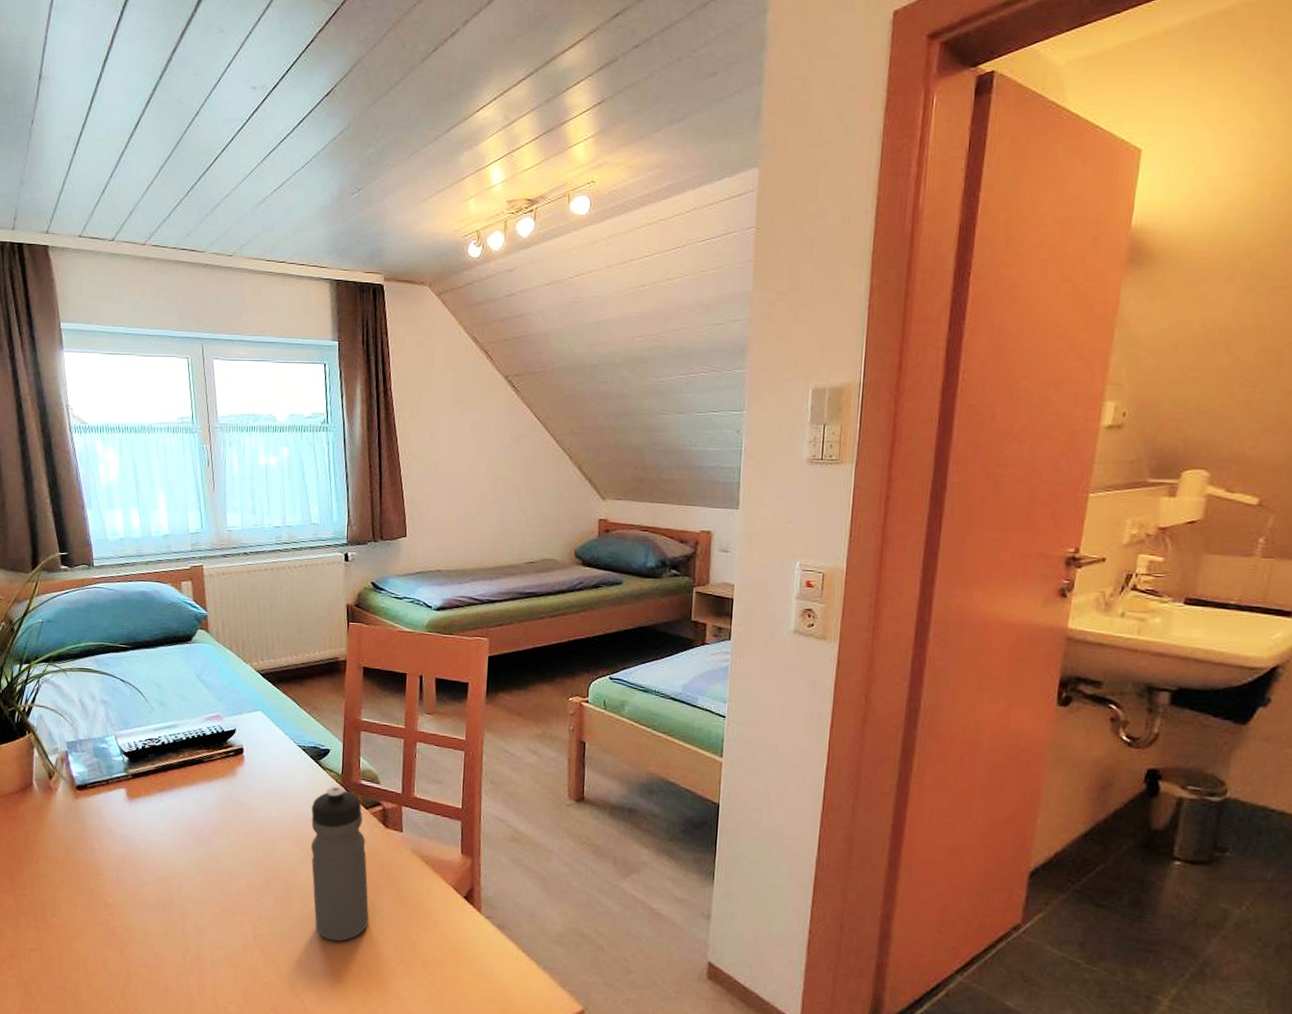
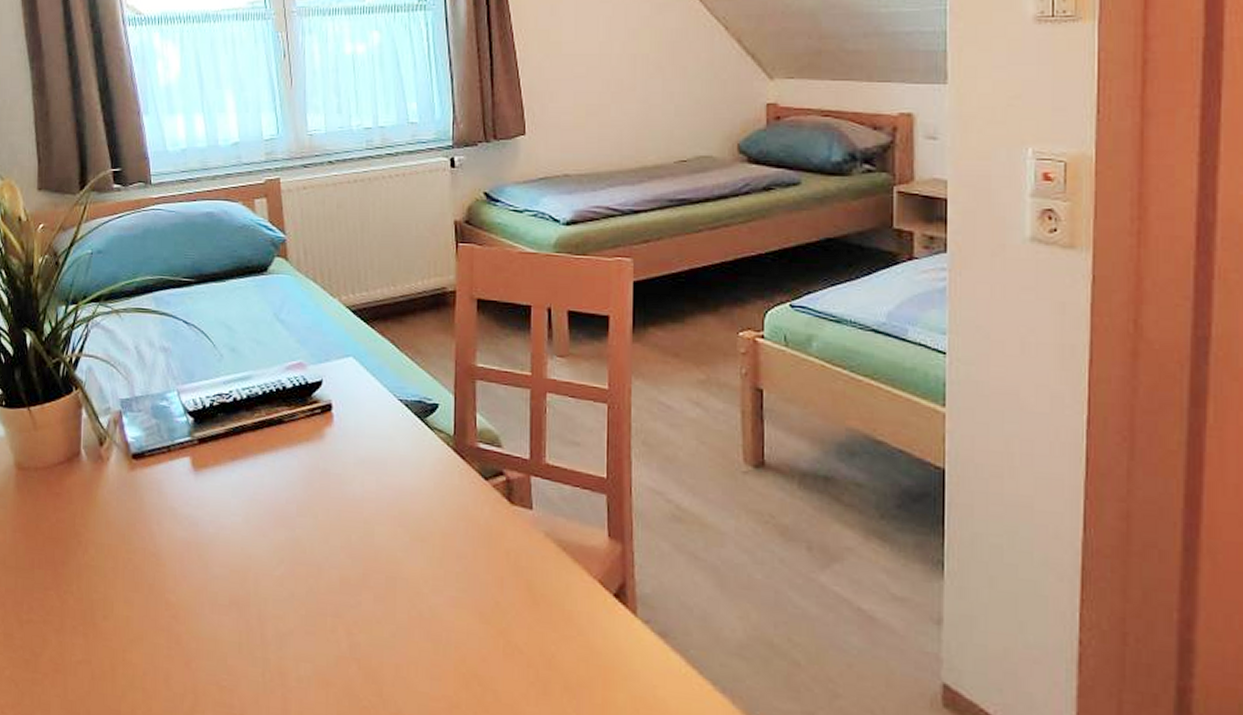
water bottle: present [311,786,370,942] -> none [417,450,494,654]

